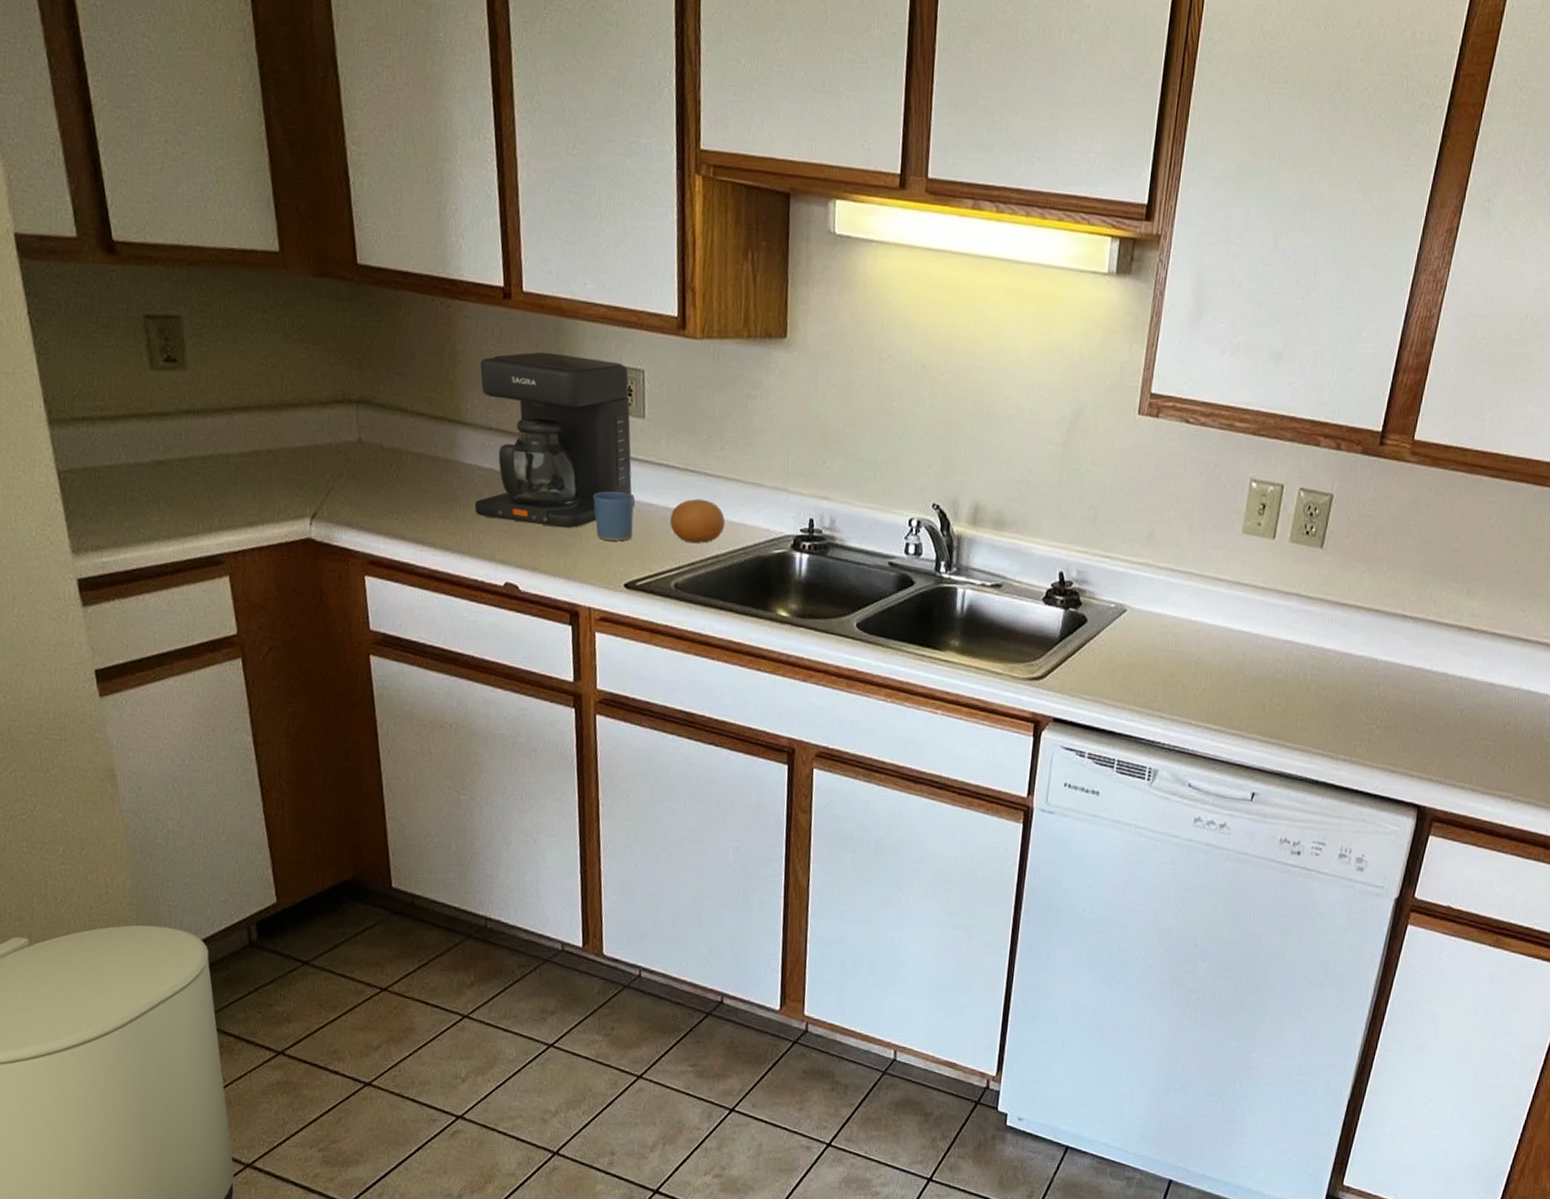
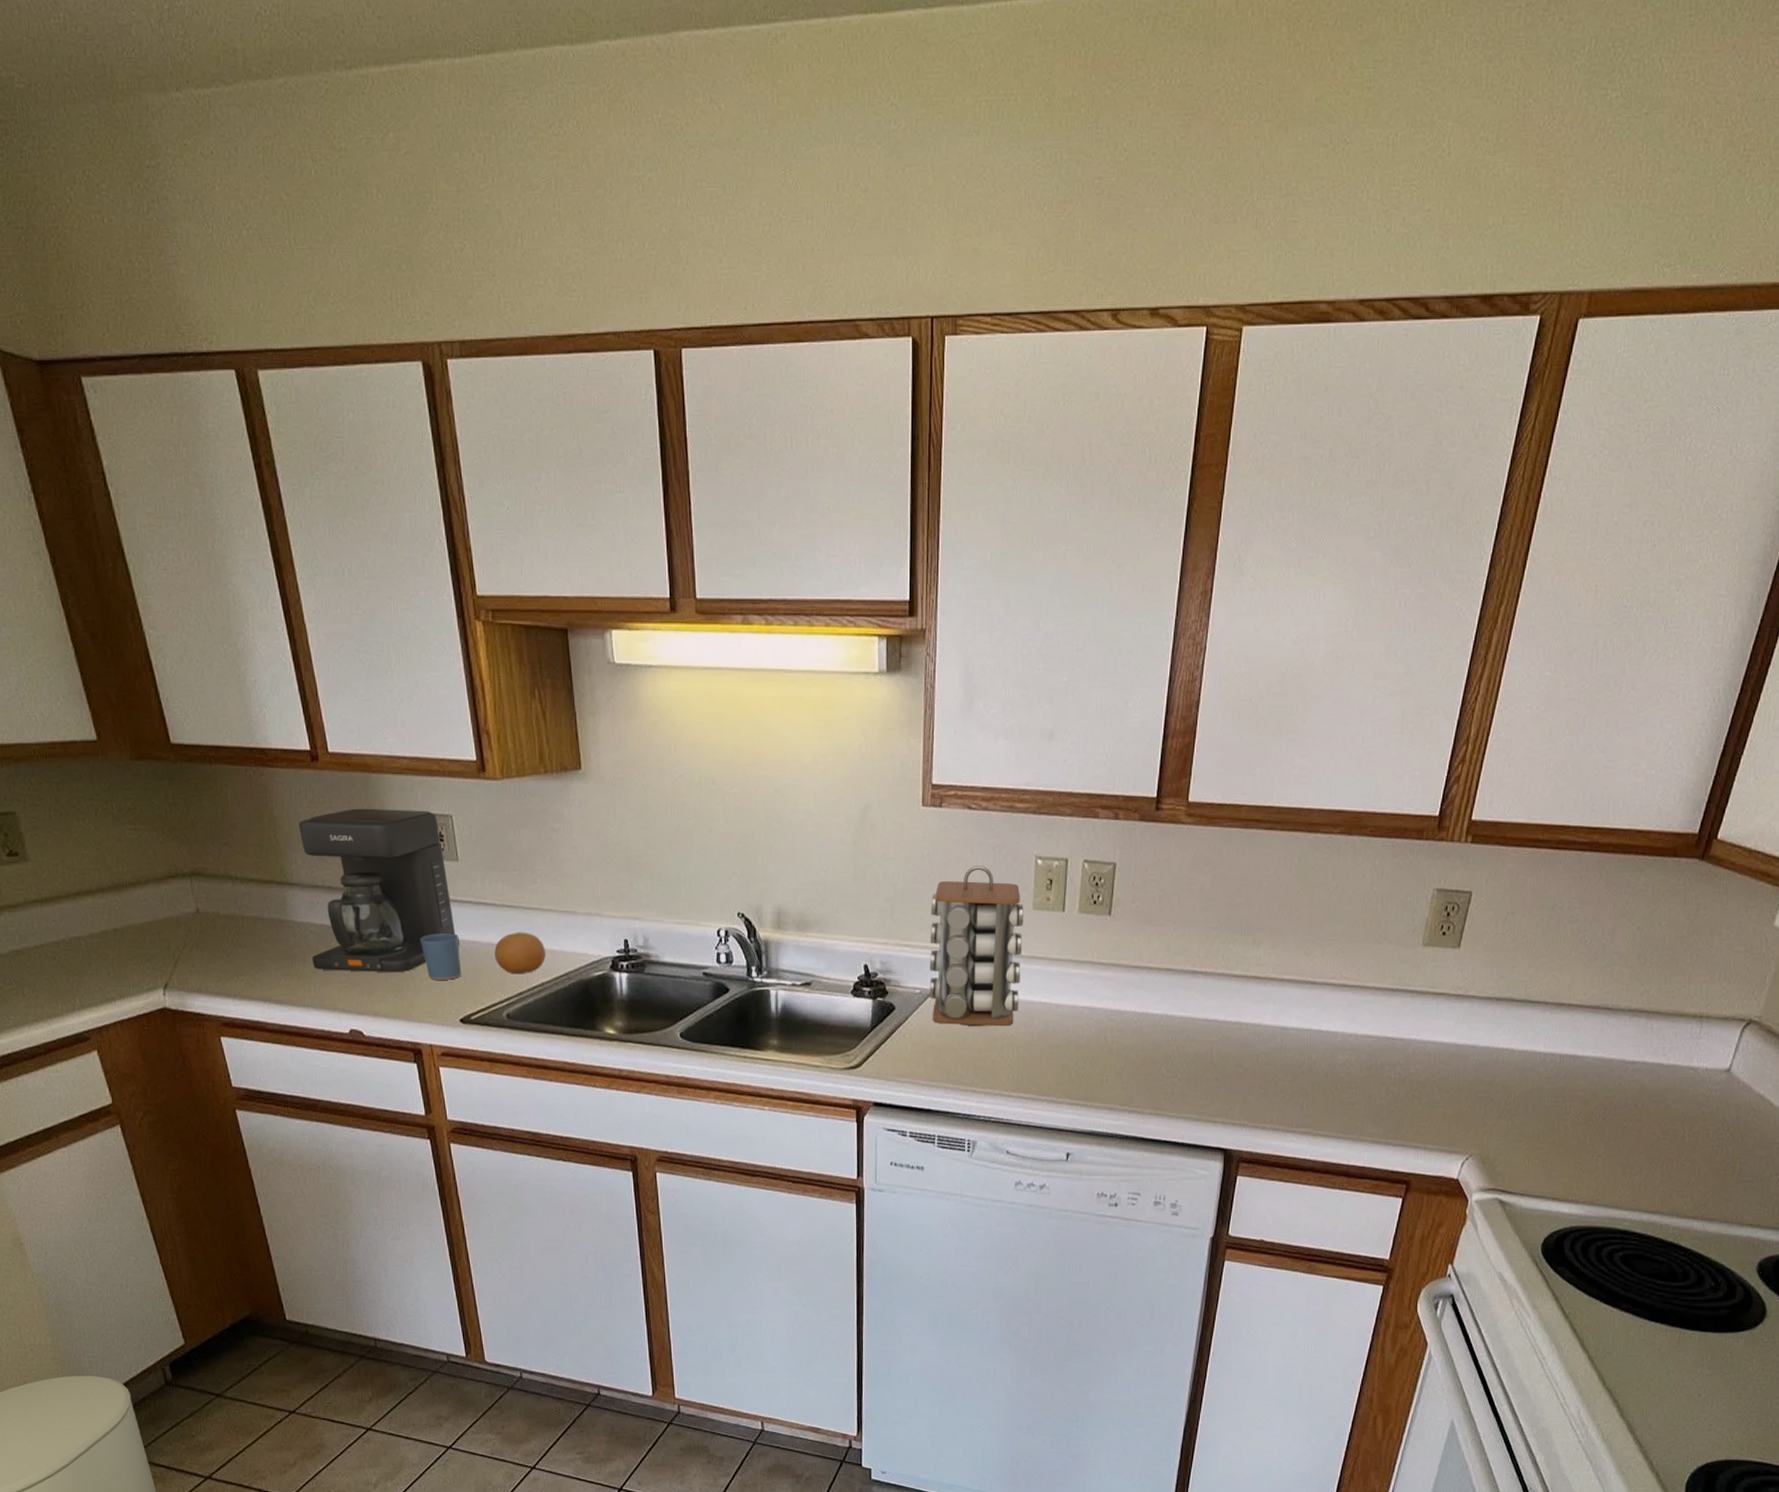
spice rack: none [1124,481,1233,653] -> present [929,865,1024,1027]

